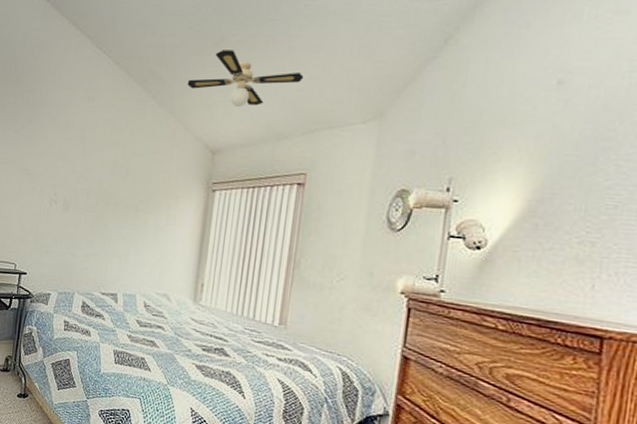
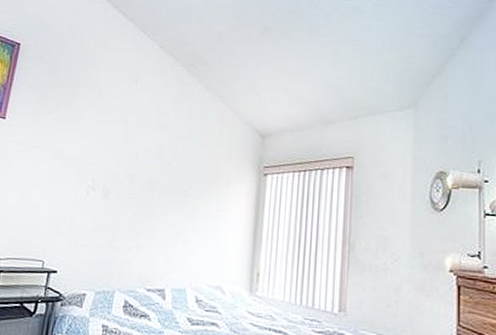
ceiling fan: present [187,50,304,107] -> none [234,39,345,93]

